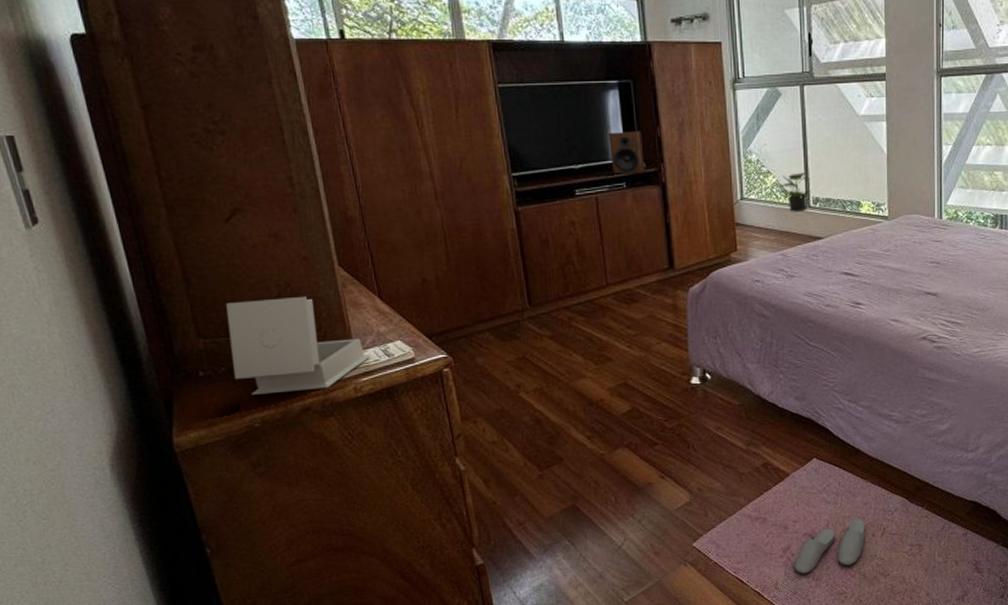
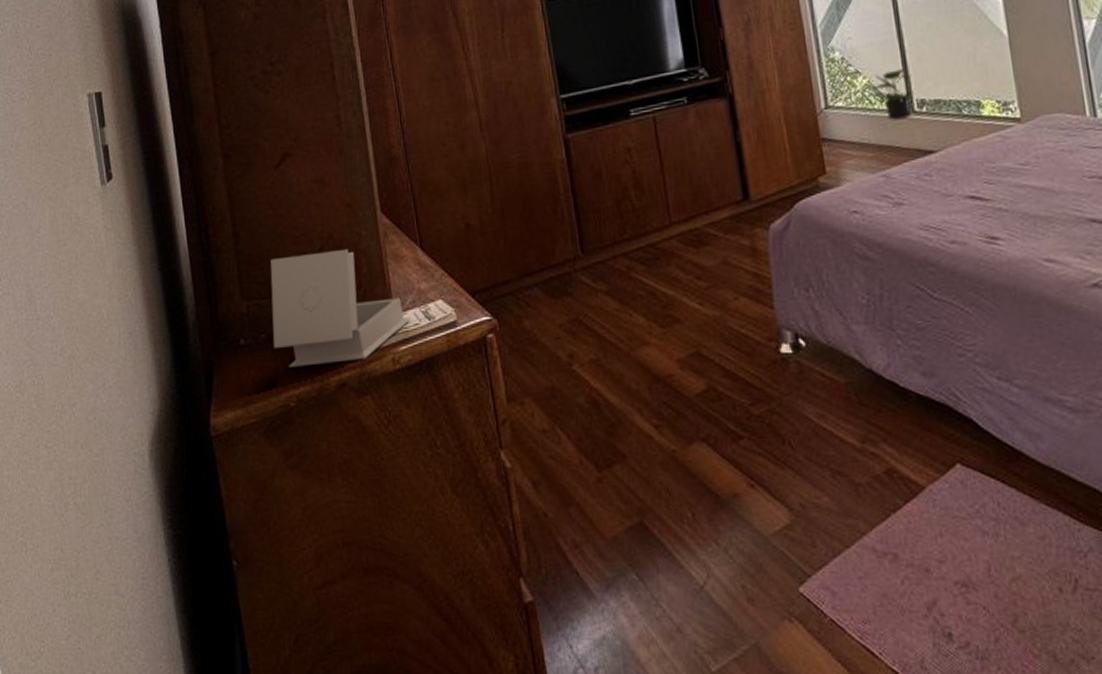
speaker: present [609,130,645,176] -> none [665,34,708,90]
slippers: present [794,519,866,574] -> none [945,562,1049,647]

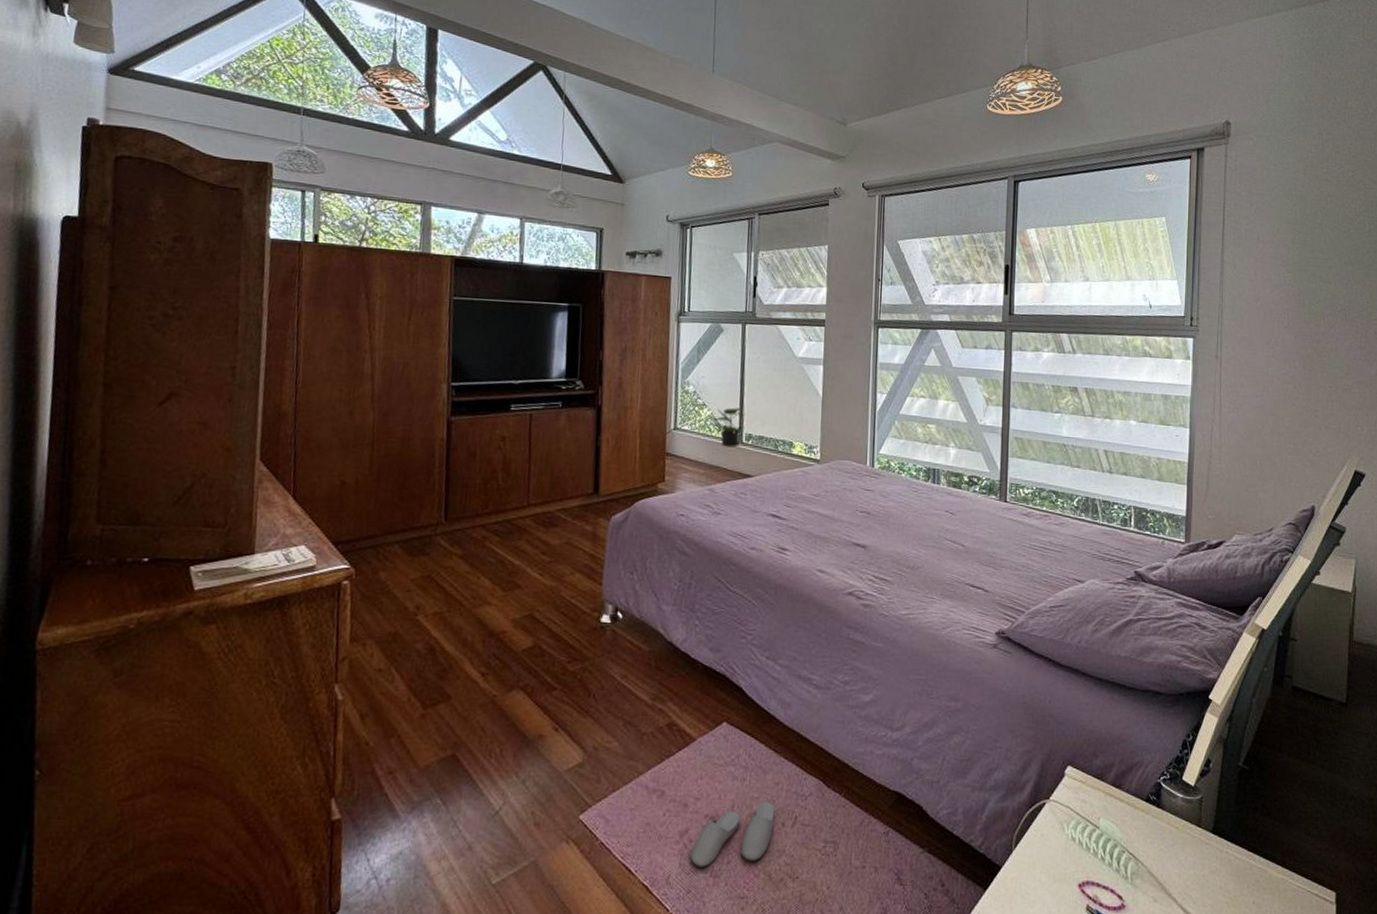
jewelry box: present [270,248,410,368] -> none [121,488,270,593]
slippers: none [945,562,1049,647] -> present [690,802,775,867]

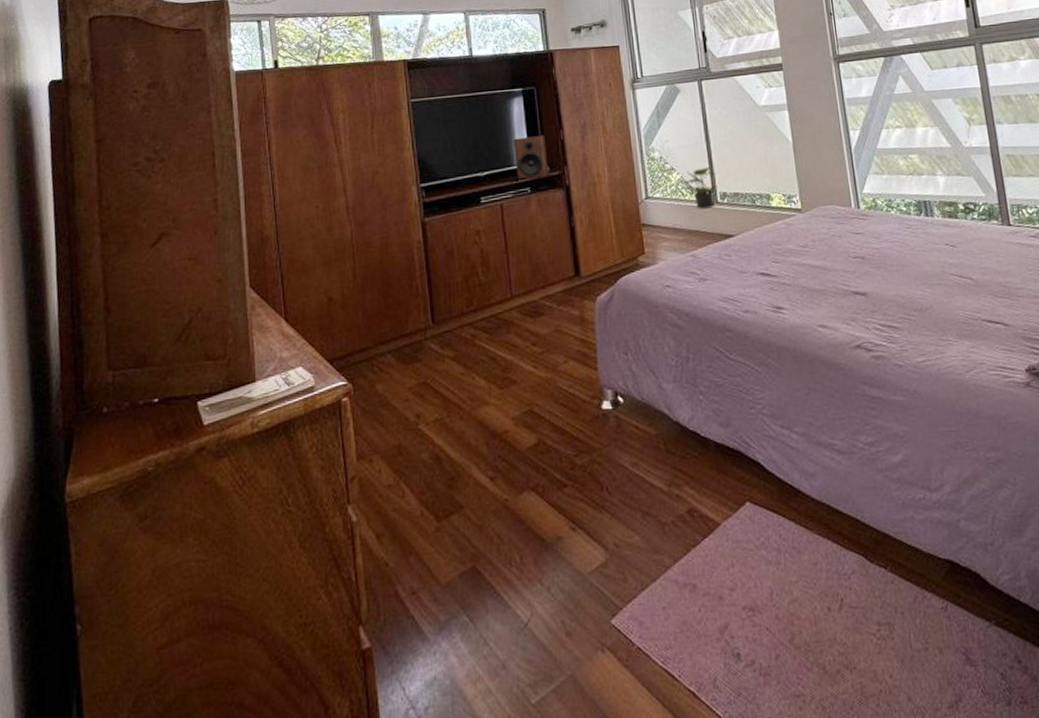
speaker: none [550,352,585,395] -> present [514,134,549,181]
slippers: present [690,802,775,867] -> none [735,585,820,666]

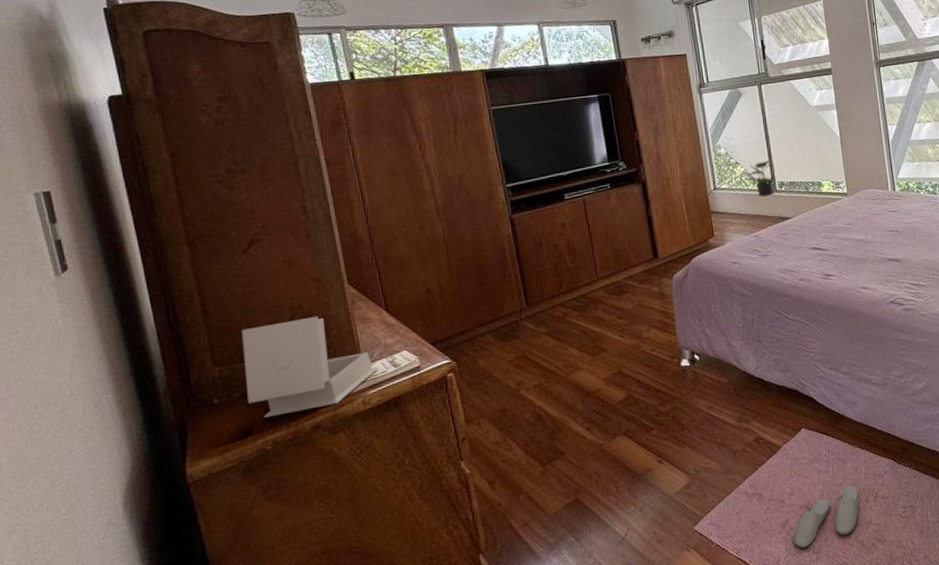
jewelry box: none [135,320,271,434] -> present [242,315,378,418]
speaker: present [514,134,549,181] -> none [592,136,626,179]
slippers: none [735,585,820,666] -> present [793,485,859,549]

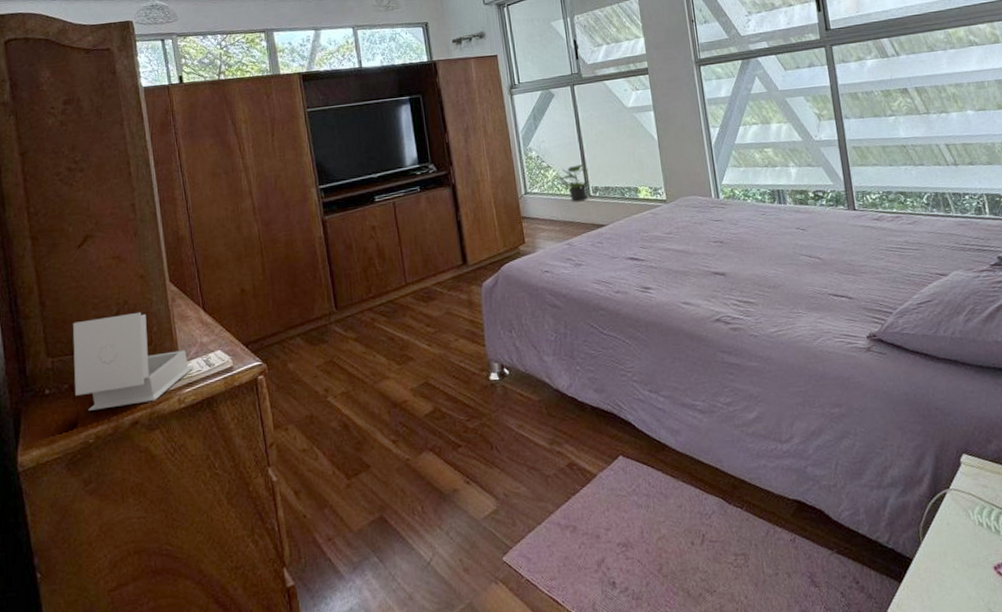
slippers: present [793,485,859,549] -> none [610,524,684,592]

